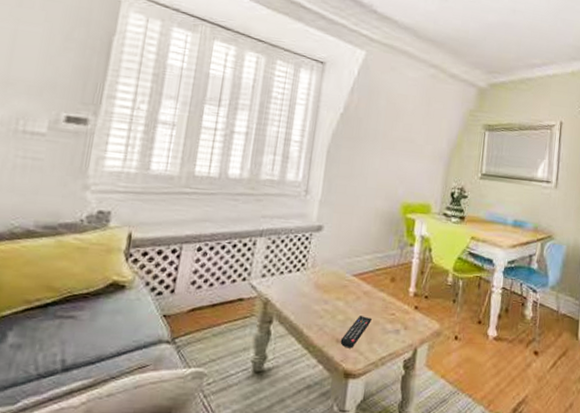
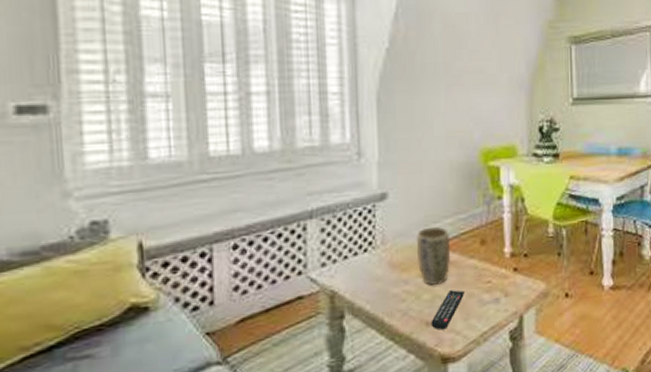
plant pot: none [337,259,368,309] -> present [416,226,451,285]

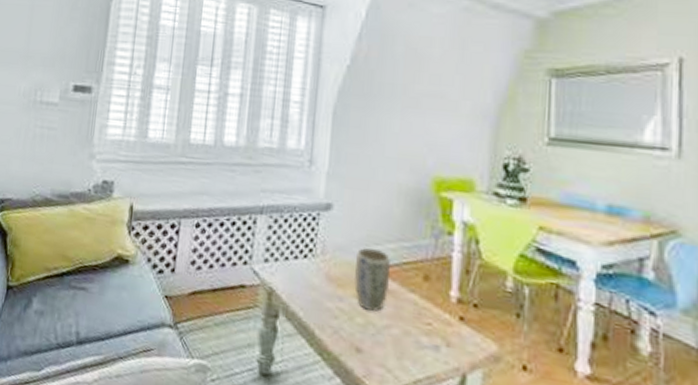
remote control: present [431,290,466,330] -> none [361,321,402,362]

